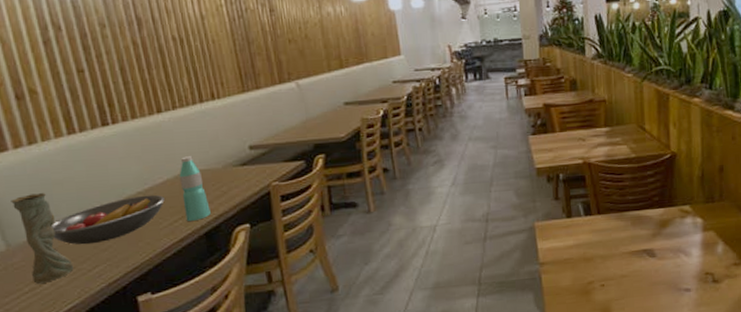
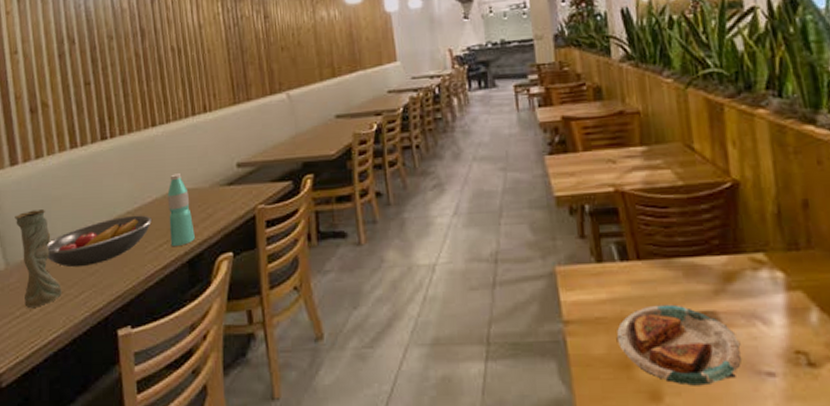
plate: none [579,246,669,303] -> present [616,304,741,386]

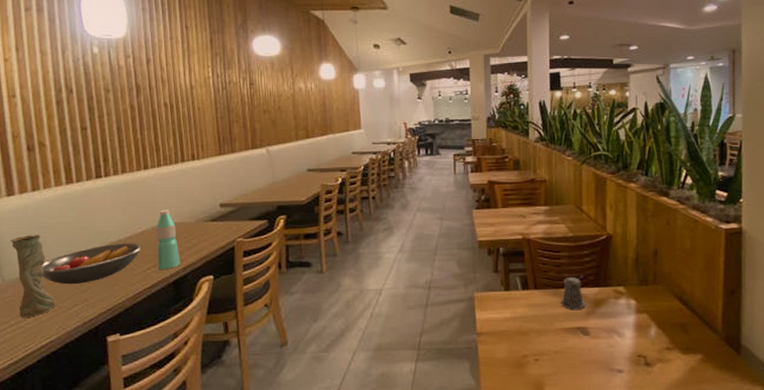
plate: present [616,304,741,386] -> none [514,322,602,379]
pepper shaker: none [675,238,711,289] -> present [561,275,586,311]

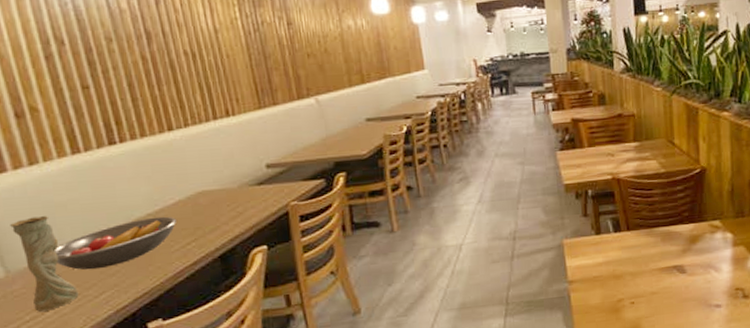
water bottle: present [156,210,180,270] -> none [192,175,226,245]
pepper shaker: present [561,275,586,311] -> none [655,212,681,250]

